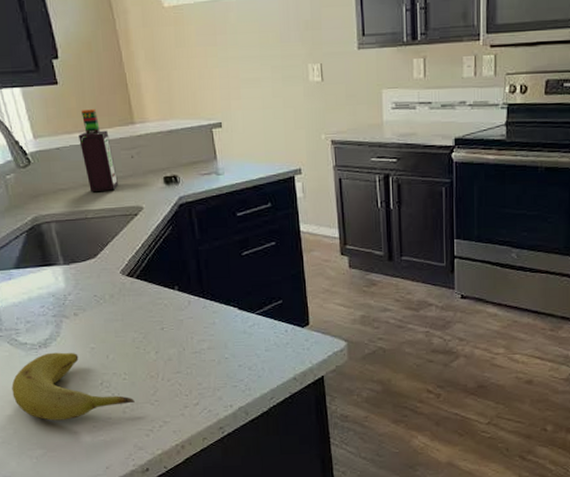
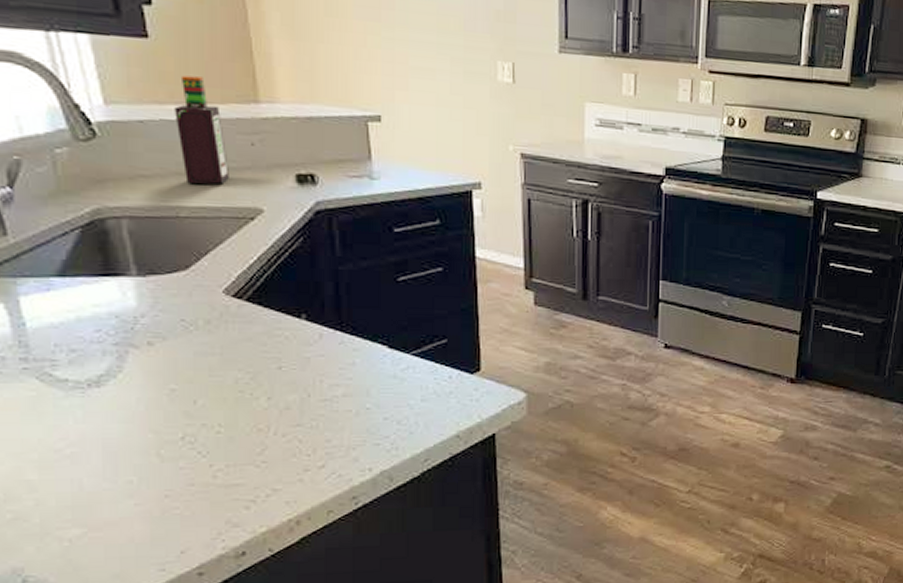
fruit: present [11,352,135,421] -> none [37,394,231,488]

